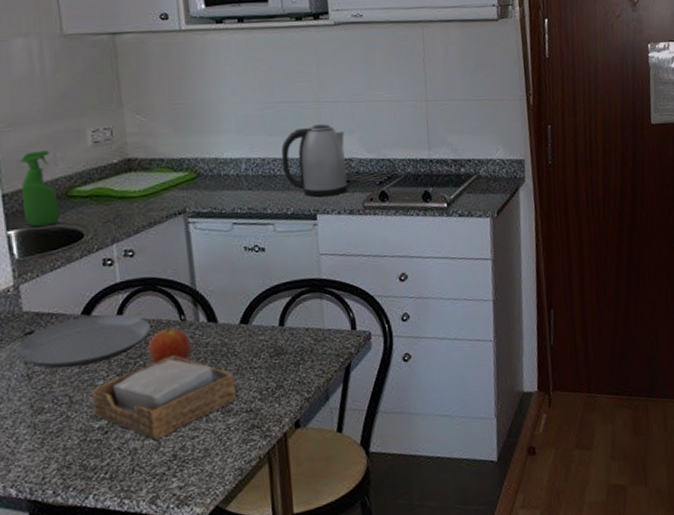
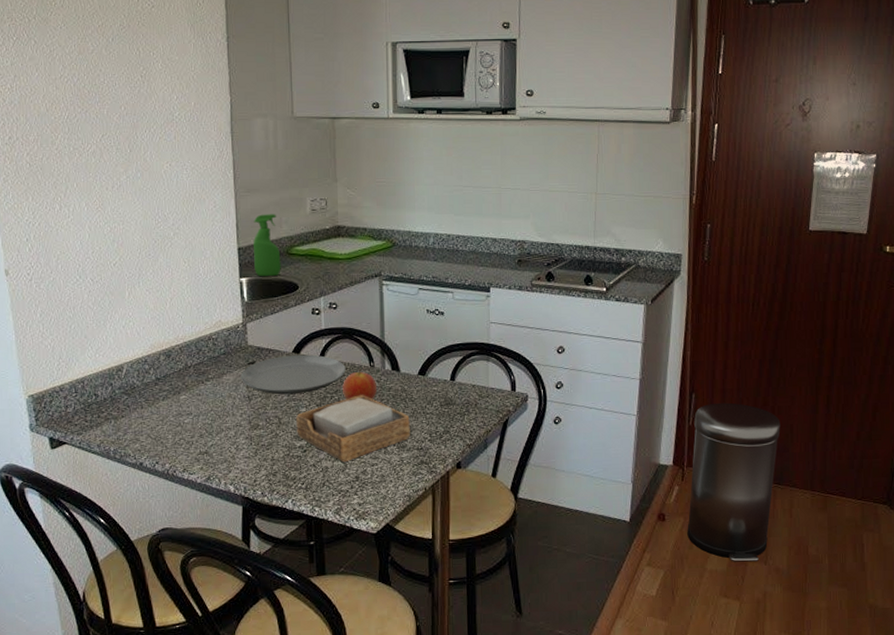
kettle: present [281,124,348,197] -> none [464,208,521,272]
pedal bin: none [555,314,646,490] -> present [687,402,781,563]

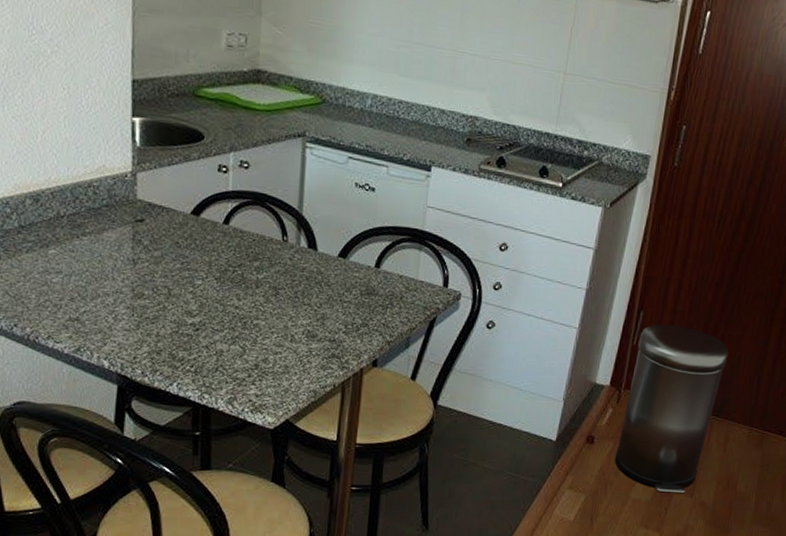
plate: present [240,354,346,395] -> none [125,216,254,264]
spray bottle: present [252,214,281,277] -> none [151,42,185,121]
napkin holder: present [296,395,410,463] -> none [189,272,324,347]
fruit: present [343,369,377,400] -> none [248,242,289,279]

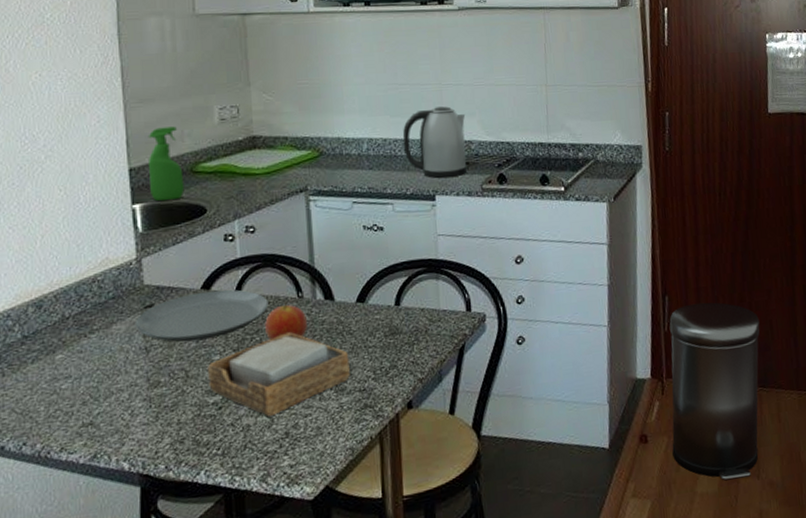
plate: none [125,216,254,264] -> present [135,289,269,342]
spray bottle: none [151,42,185,121] -> present [147,126,185,202]
napkin holder: none [189,272,324,347] -> present [208,332,350,417]
fruit: none [248,242,289,279] -> present [265,301,307,341]
kettle: none [407,74,476,151] -> present [402,106,467,178]

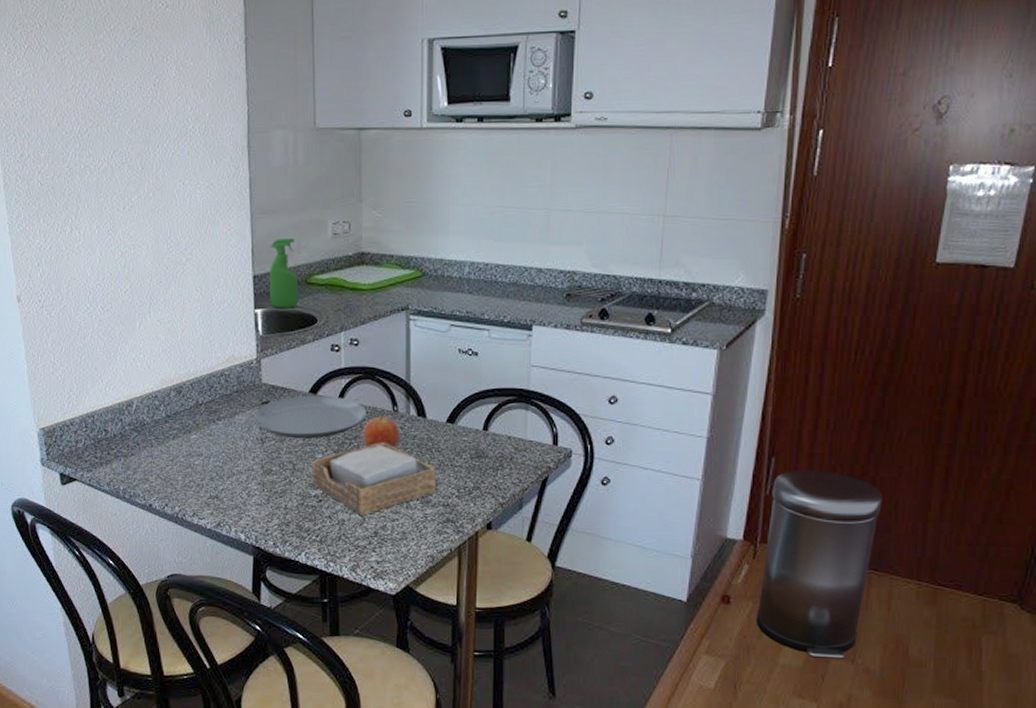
kettle: present [402,106,467,178] -> none [504,233,572,307]

